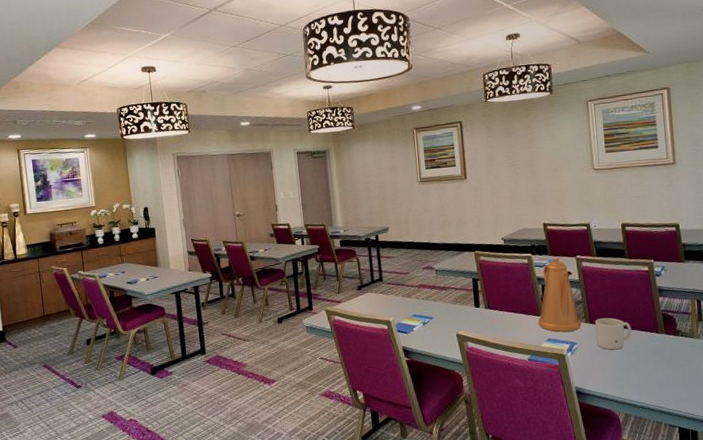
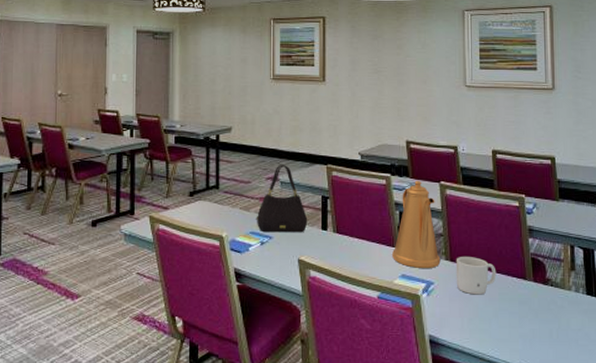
handbag: none [417,254,462,314] -> present [256,164,308,232]

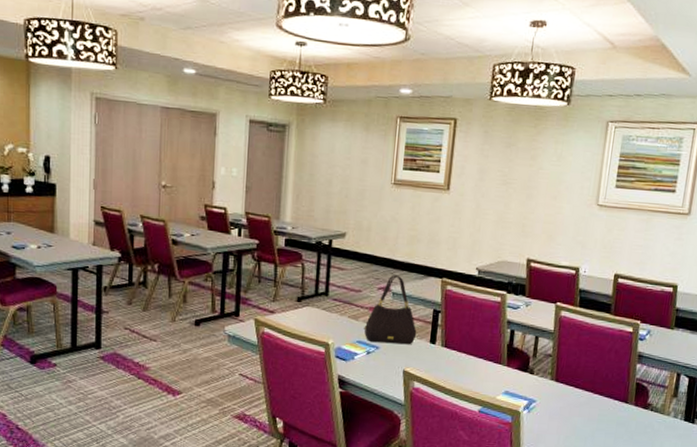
coffee pot: present [391,180,441,268] -> none [497,299,549,387]
mug: present [456,257,497,295] -> none [558,378,600,415]

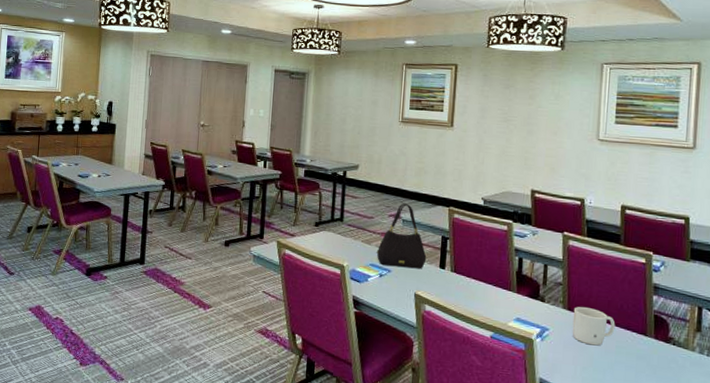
mug: none [558,378,600,415] -> present [572,307,616,346]

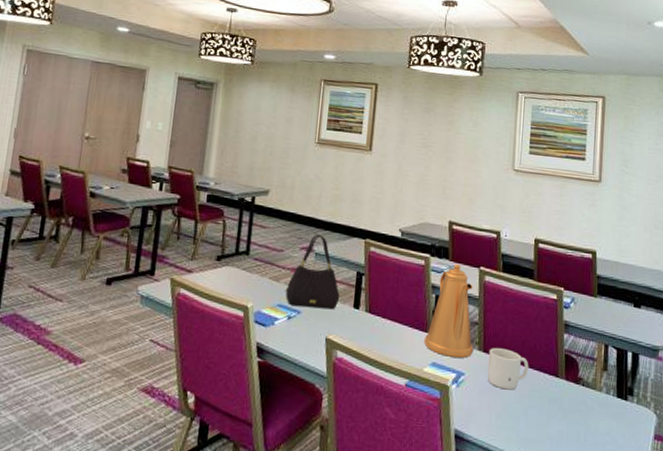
coffee pot: none [507,228,558,315] -> present [423,263,474,358]

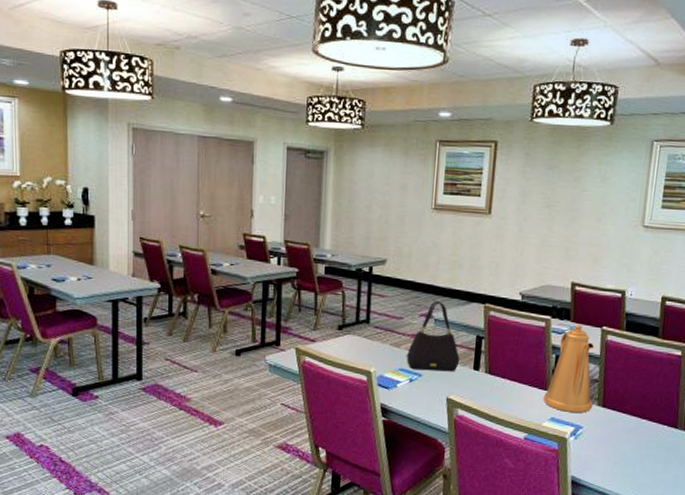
mug: present [487,348,529,390] -> none [605,403,648,441]

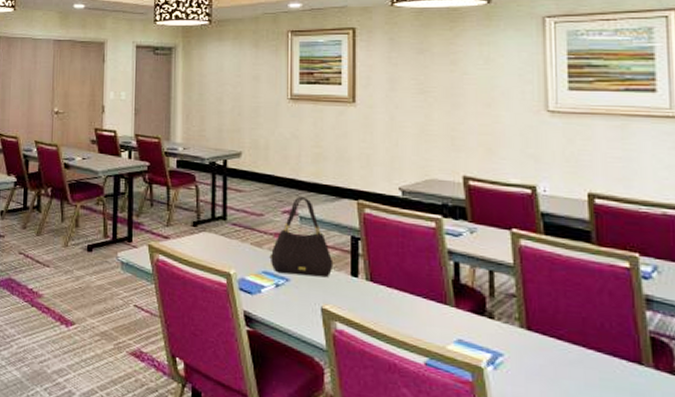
coffee pot: present [543,324,595,413] -> none [443,225,513,336]

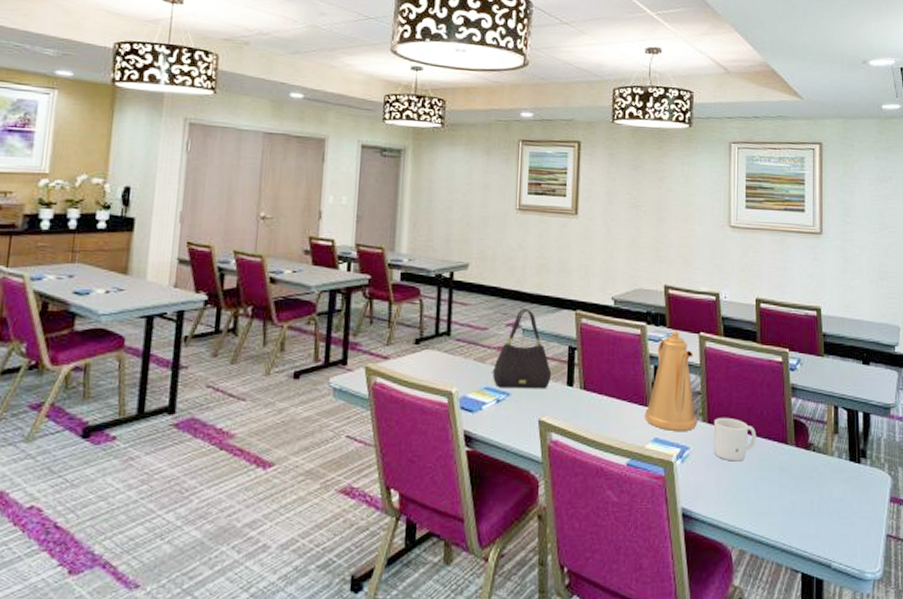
coffee pot: none [443,225,513,336] -> present [644,330,698,431]
mug: none [534,325,596,378] -> present [713,418,757,462]

